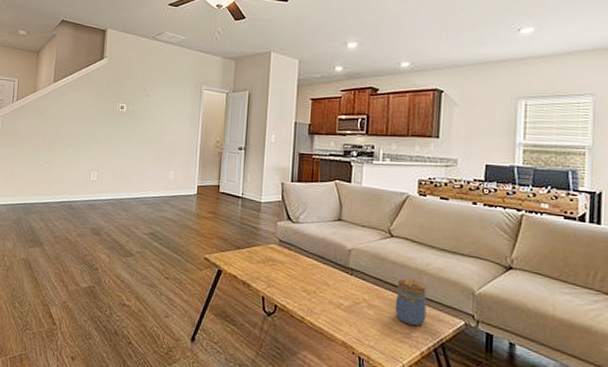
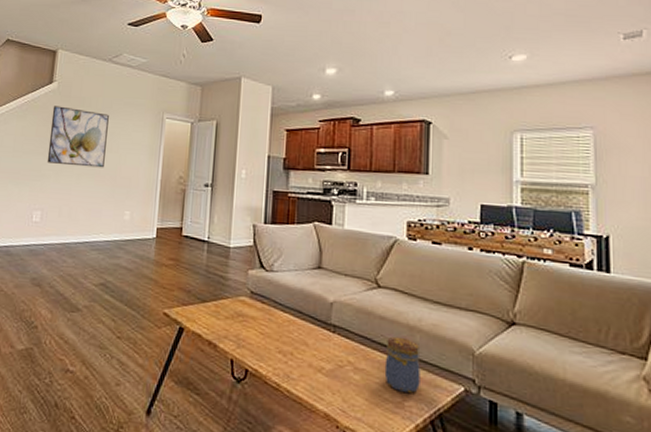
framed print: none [101,79,154,134] -> present [46,106,109,168]

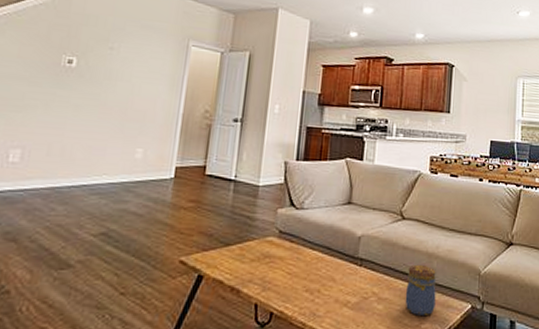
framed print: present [46,106,109,168] -> none [32,22,121,99]

